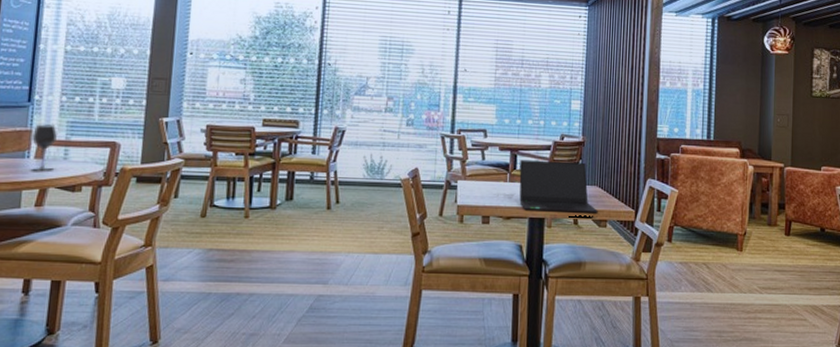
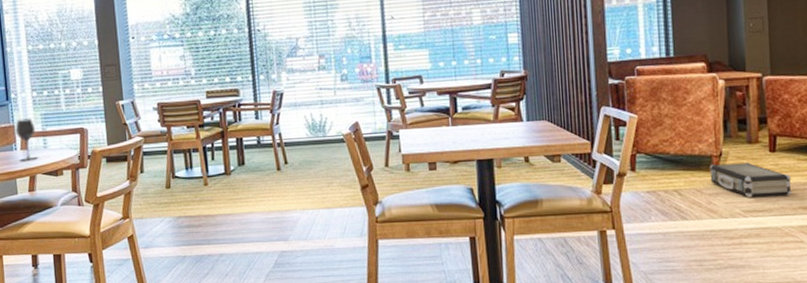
laptop: present [519,159,598,213] -> none [460,97,550,153]
briefcase: none [734,242,801,277] -> present [709,163,792,198]

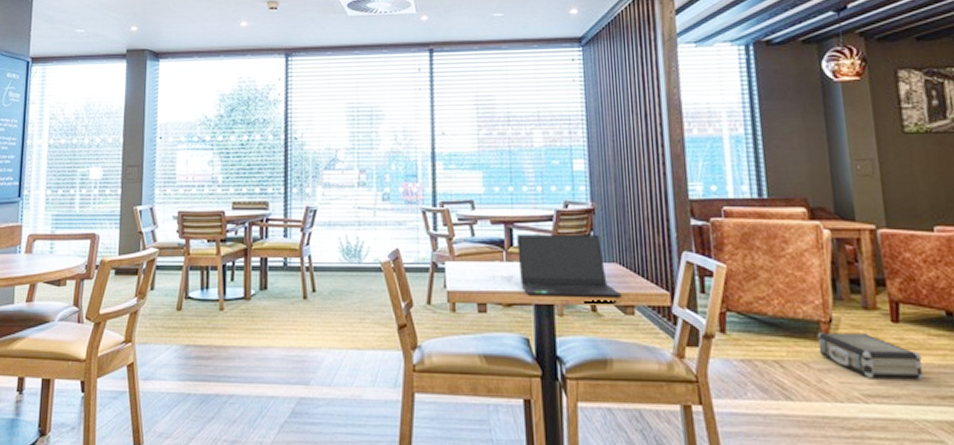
wineglass: present [15,118,37,162] -> none [22,219,45,267]
laptop: none [460,97,550,153] -> present [517,234,622,297]

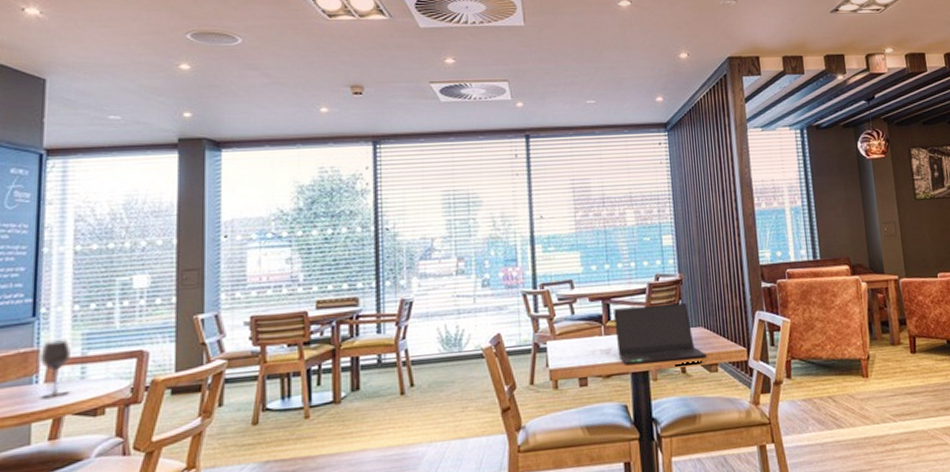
wineglass: none [22,219,45,267] -> present [40,340,72,400]
briefcase: present [817,332,924,381] -> none [859,365,934,402]

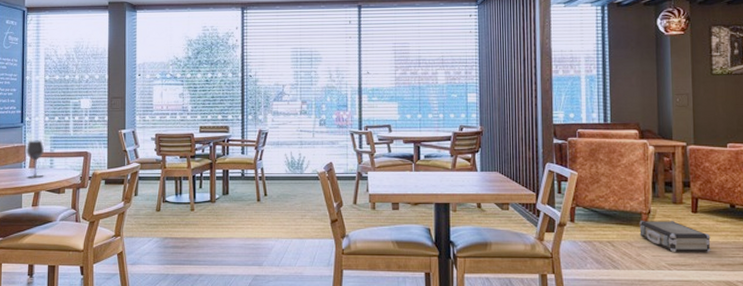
laptop: present [614,302,707,366] -> none [423,150,500,197]
briefcase: none [859,365,934,402] -> present [639,221,711,253]

